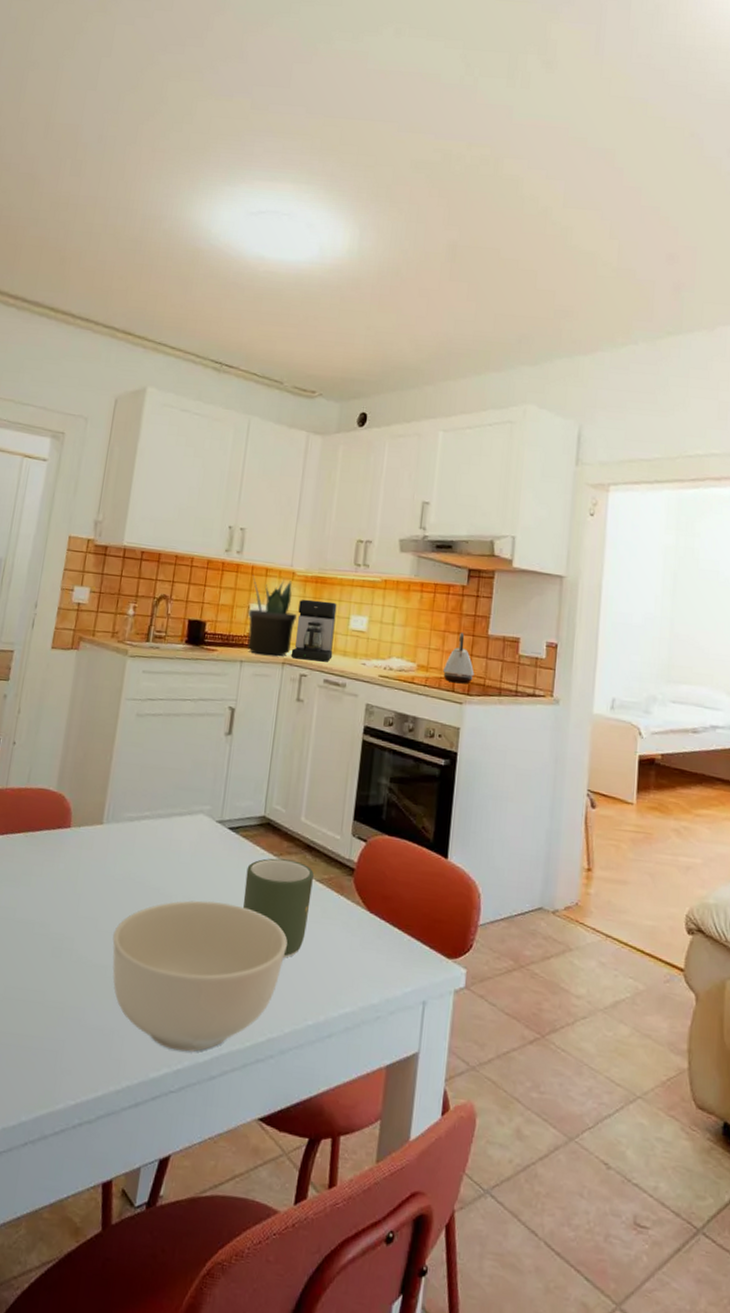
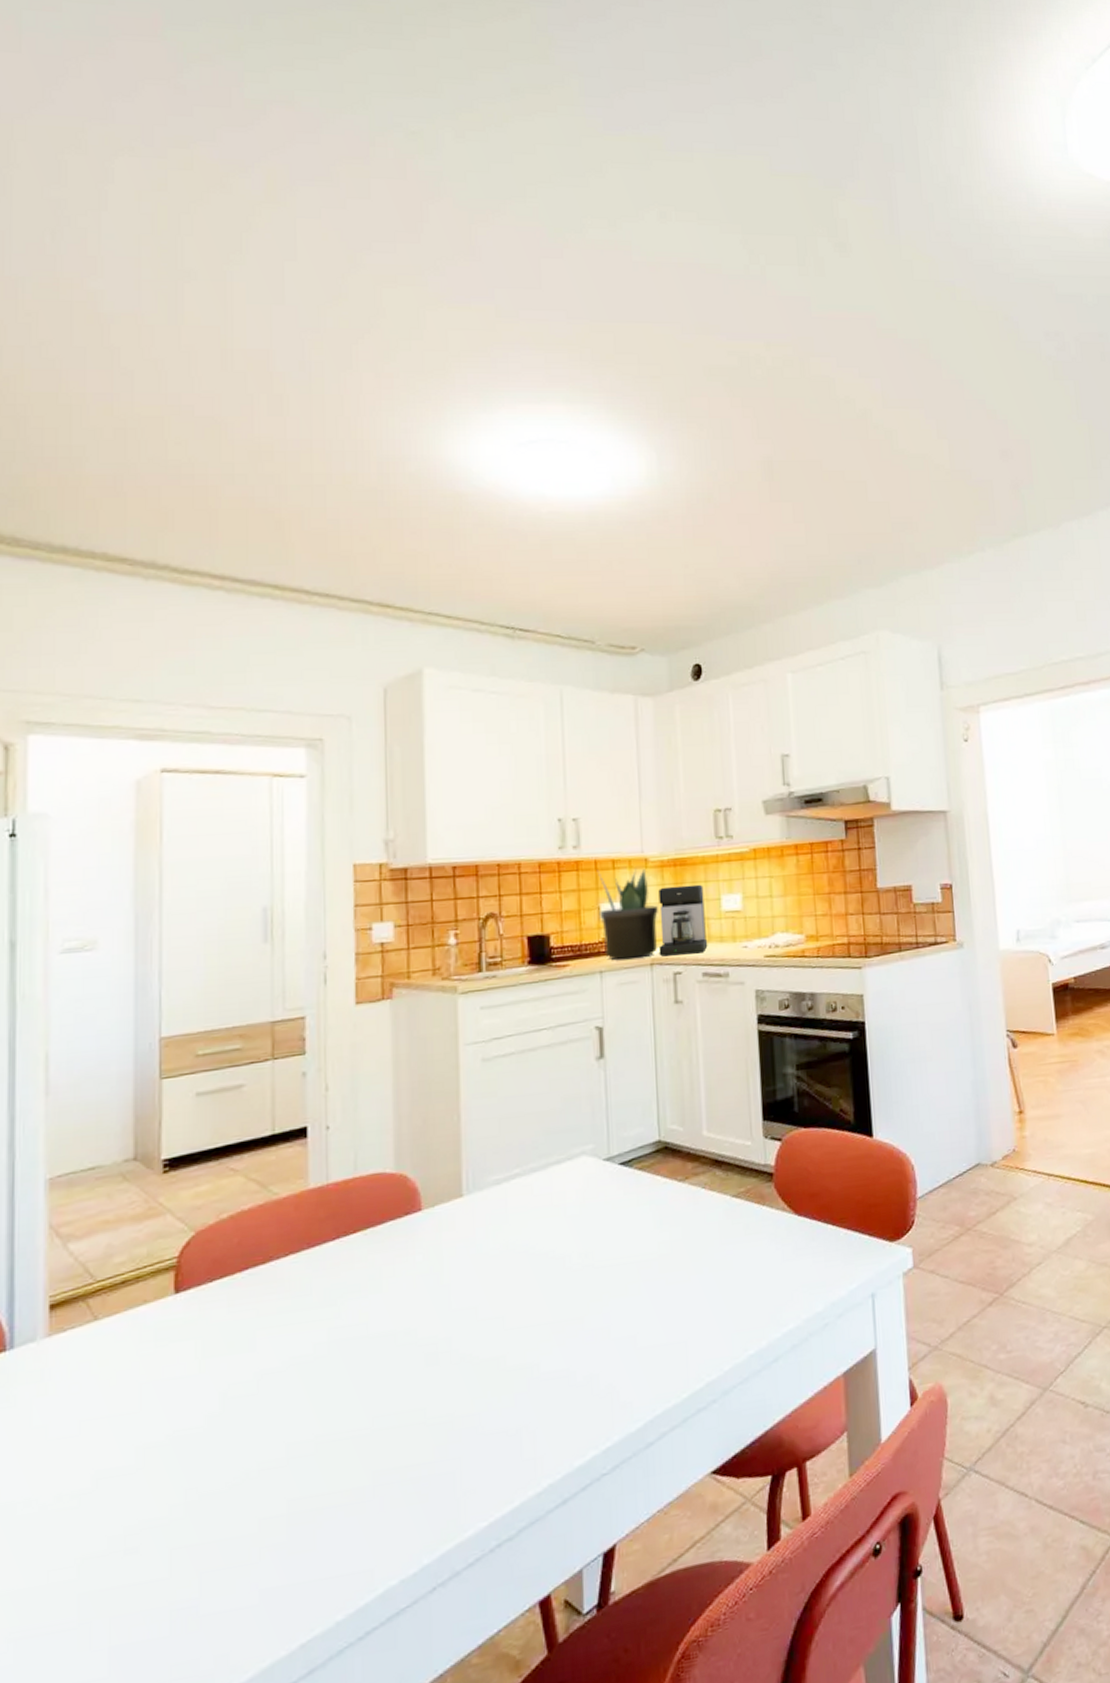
bowl: present [112,900,288,1052] -> none [500,1247,711,1428]
mug: present [243,858,314,958] -> none [649,1181,730,1290]
kettle: present [442,632,474,684] -> none [834,891,869,948]

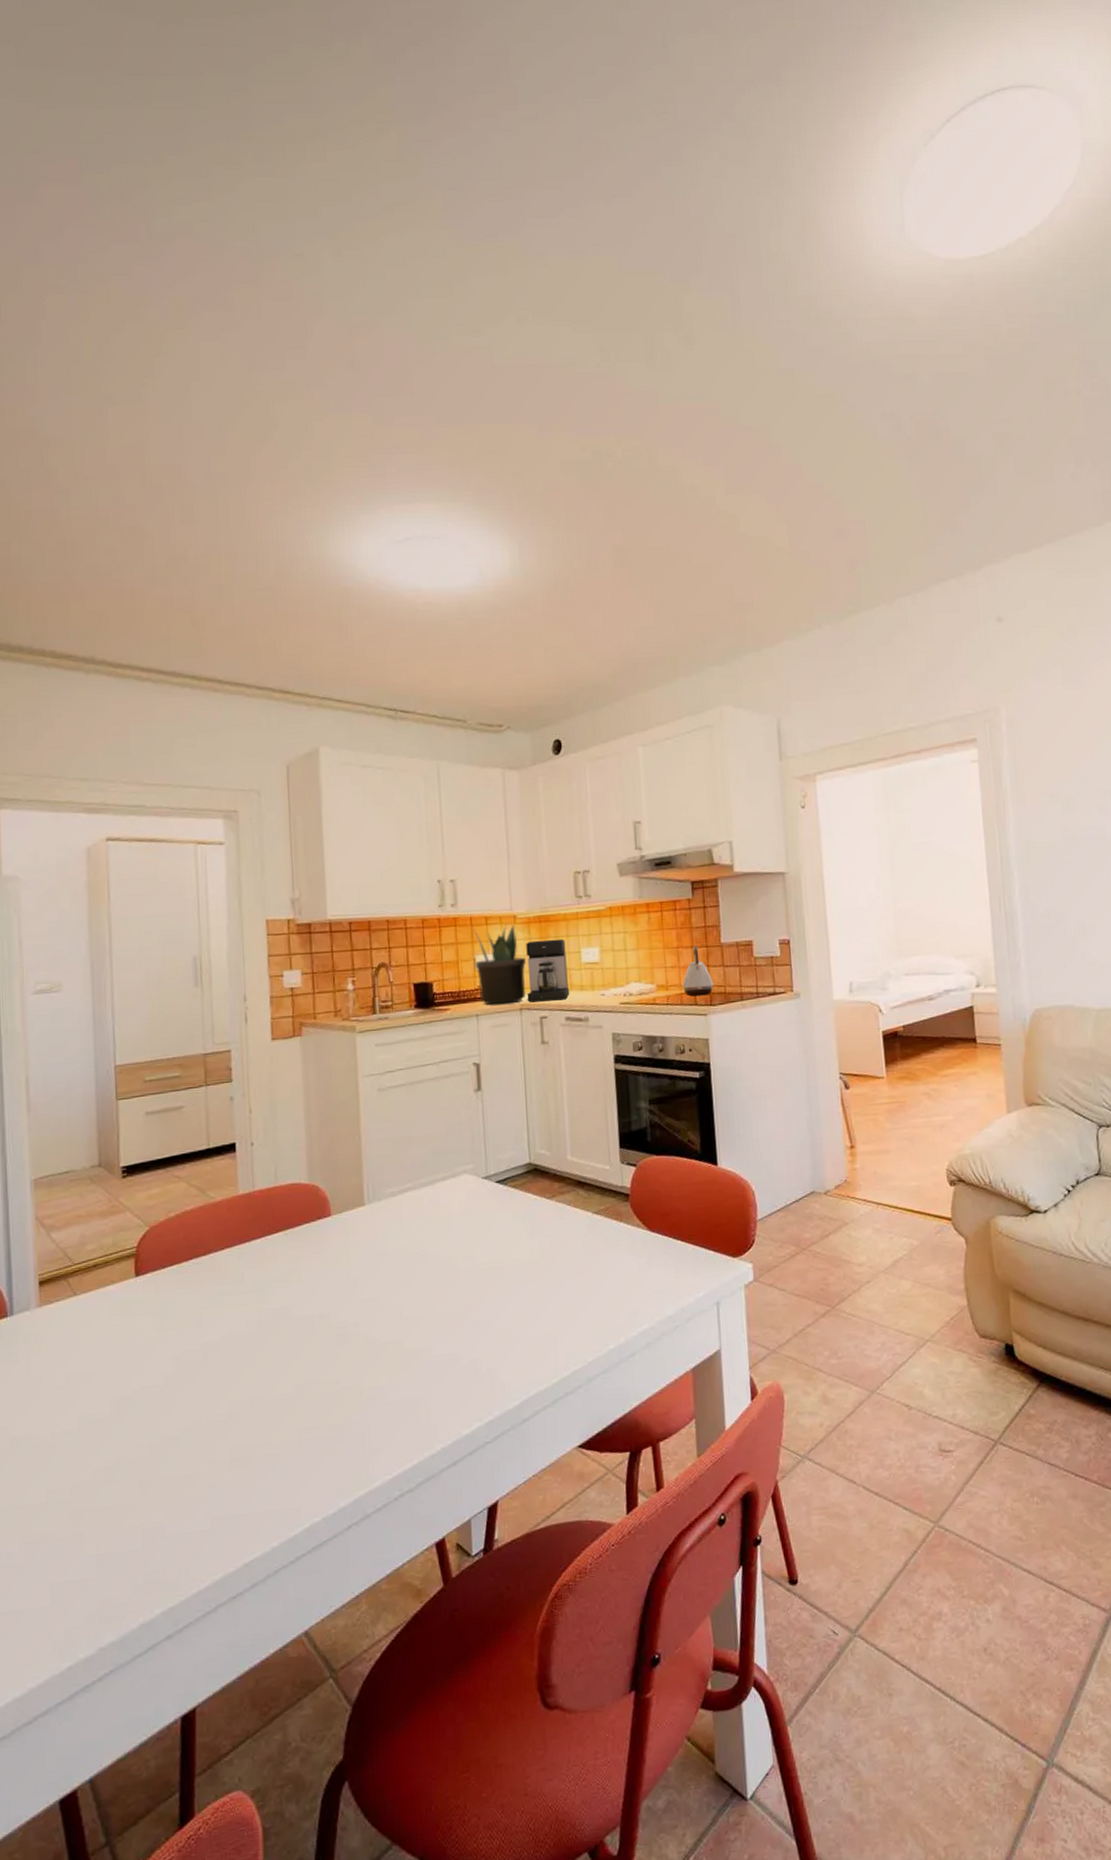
kettle: none [834,891,869,948] -> present [682,946,714,996]

